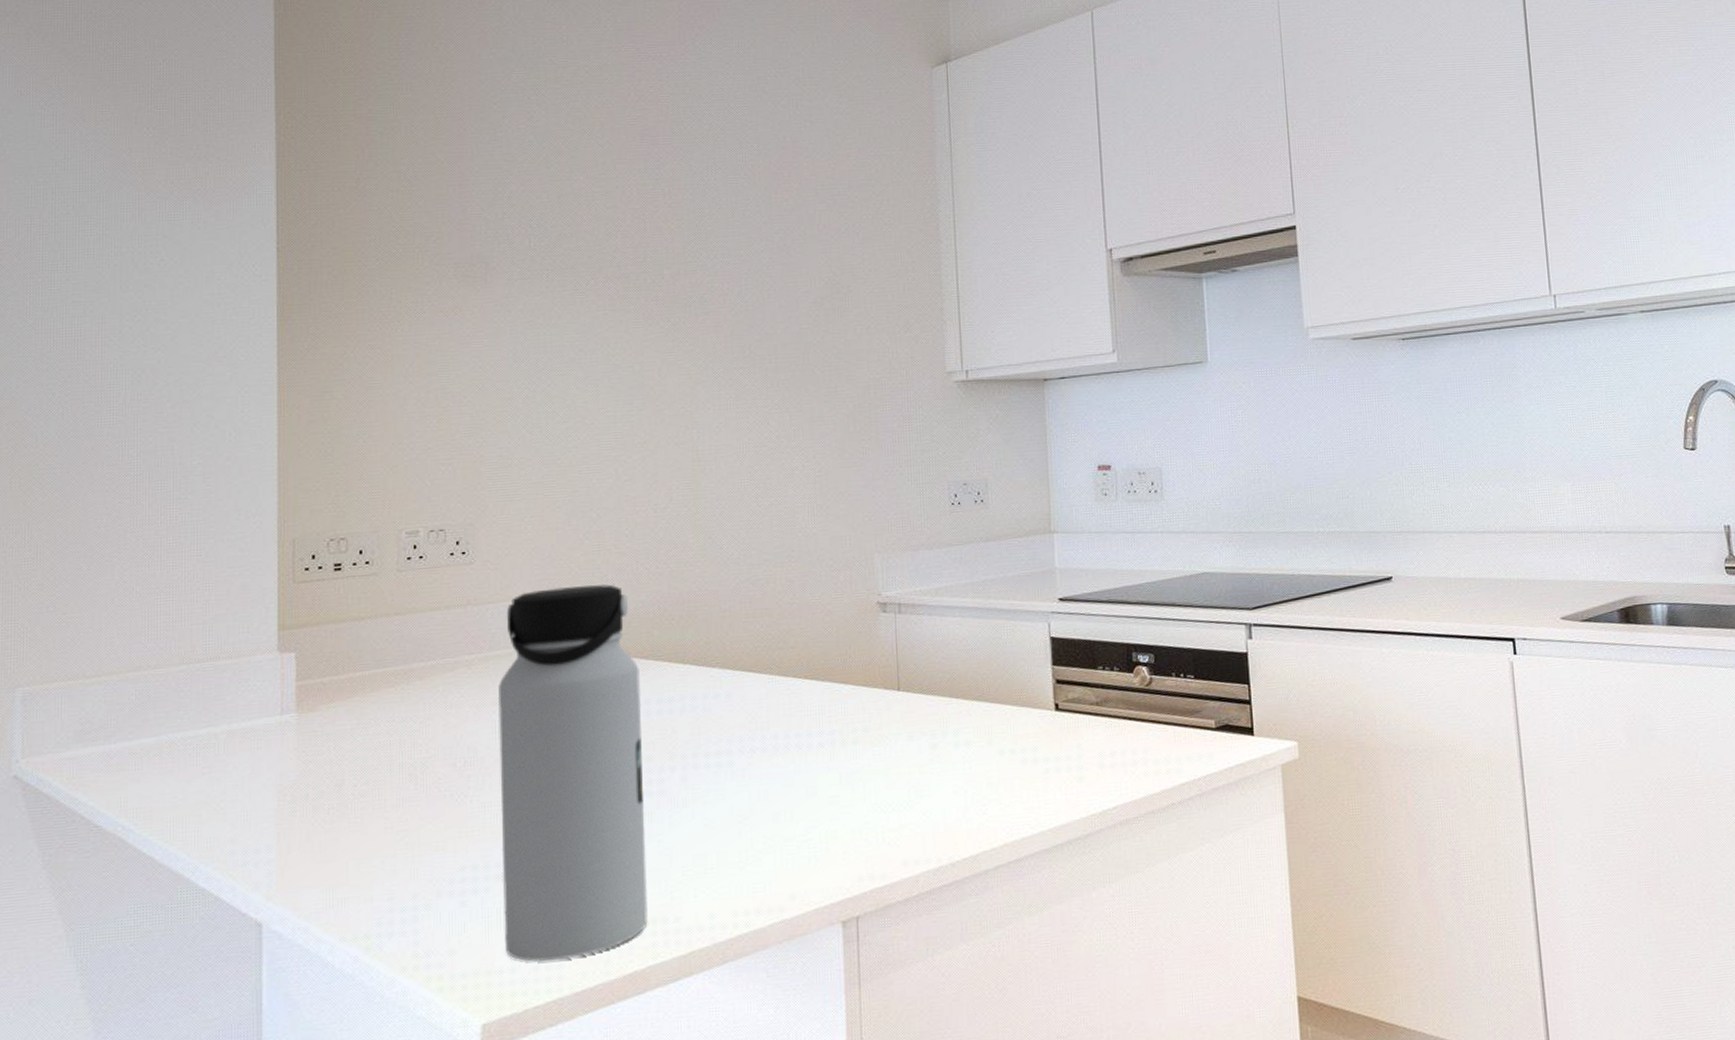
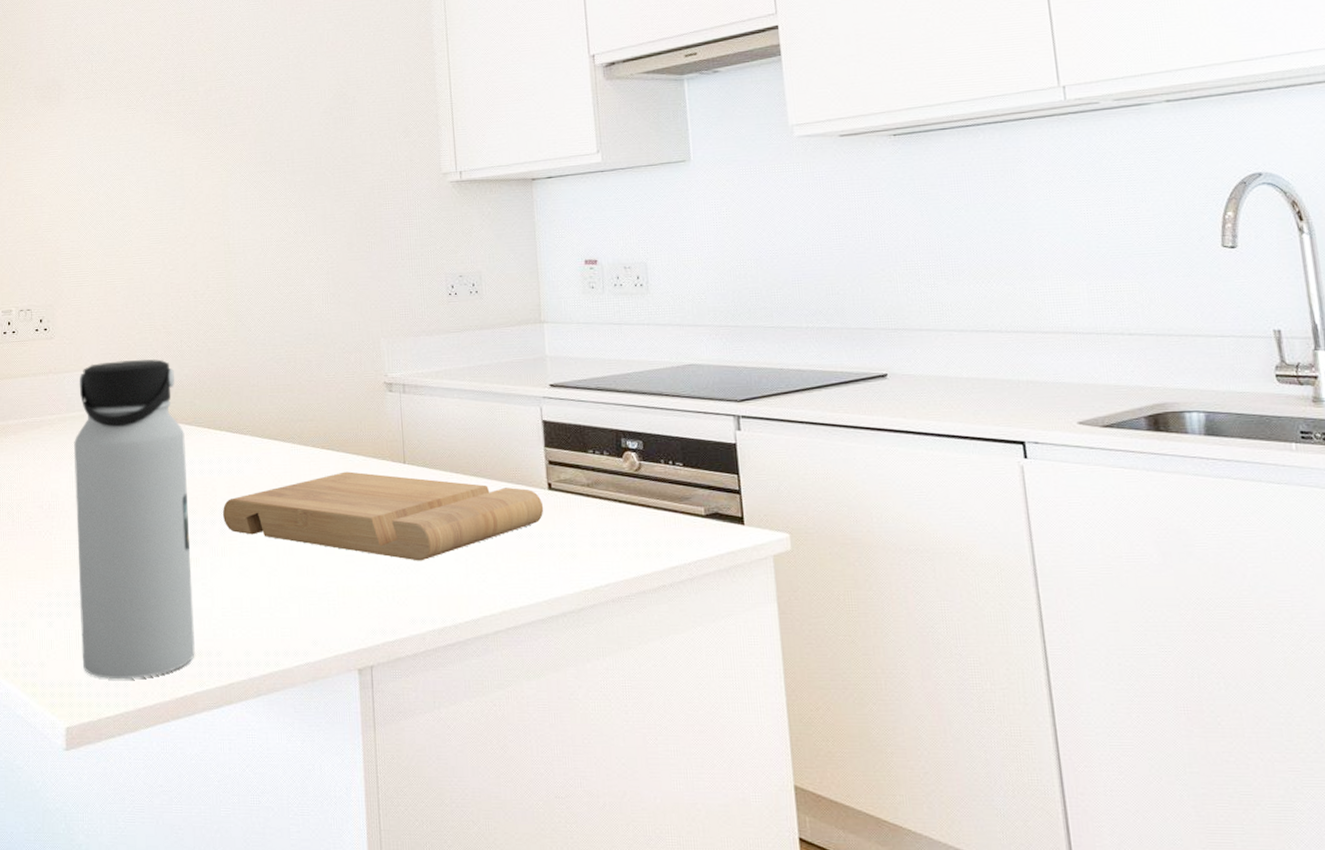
cutting board: none [685,702,1050,797] -> present [223,471,544,561]

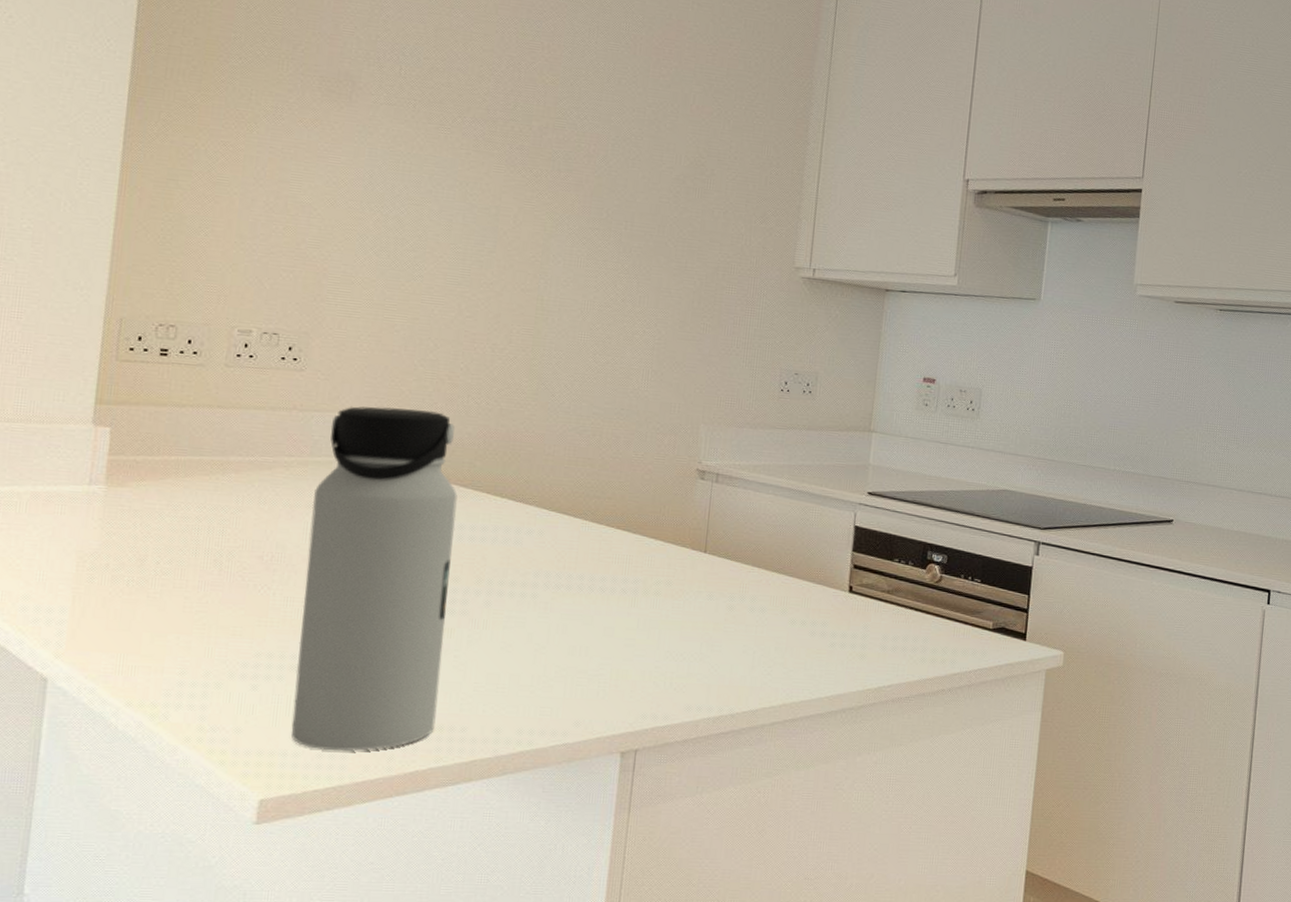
cutting board: present [223,471,544,561] -> none [490,554,842,651]

